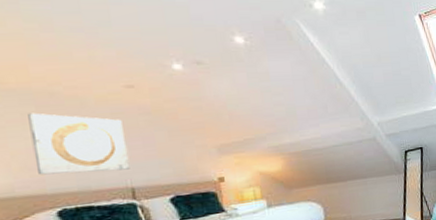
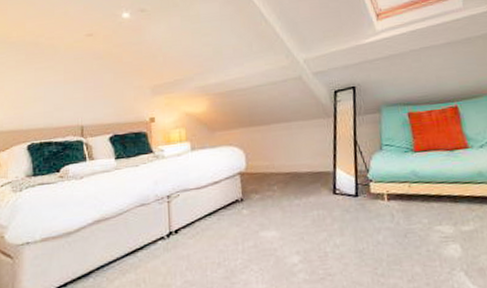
wall art: present [28,112,130,175] -> none [19,60,82,113]

